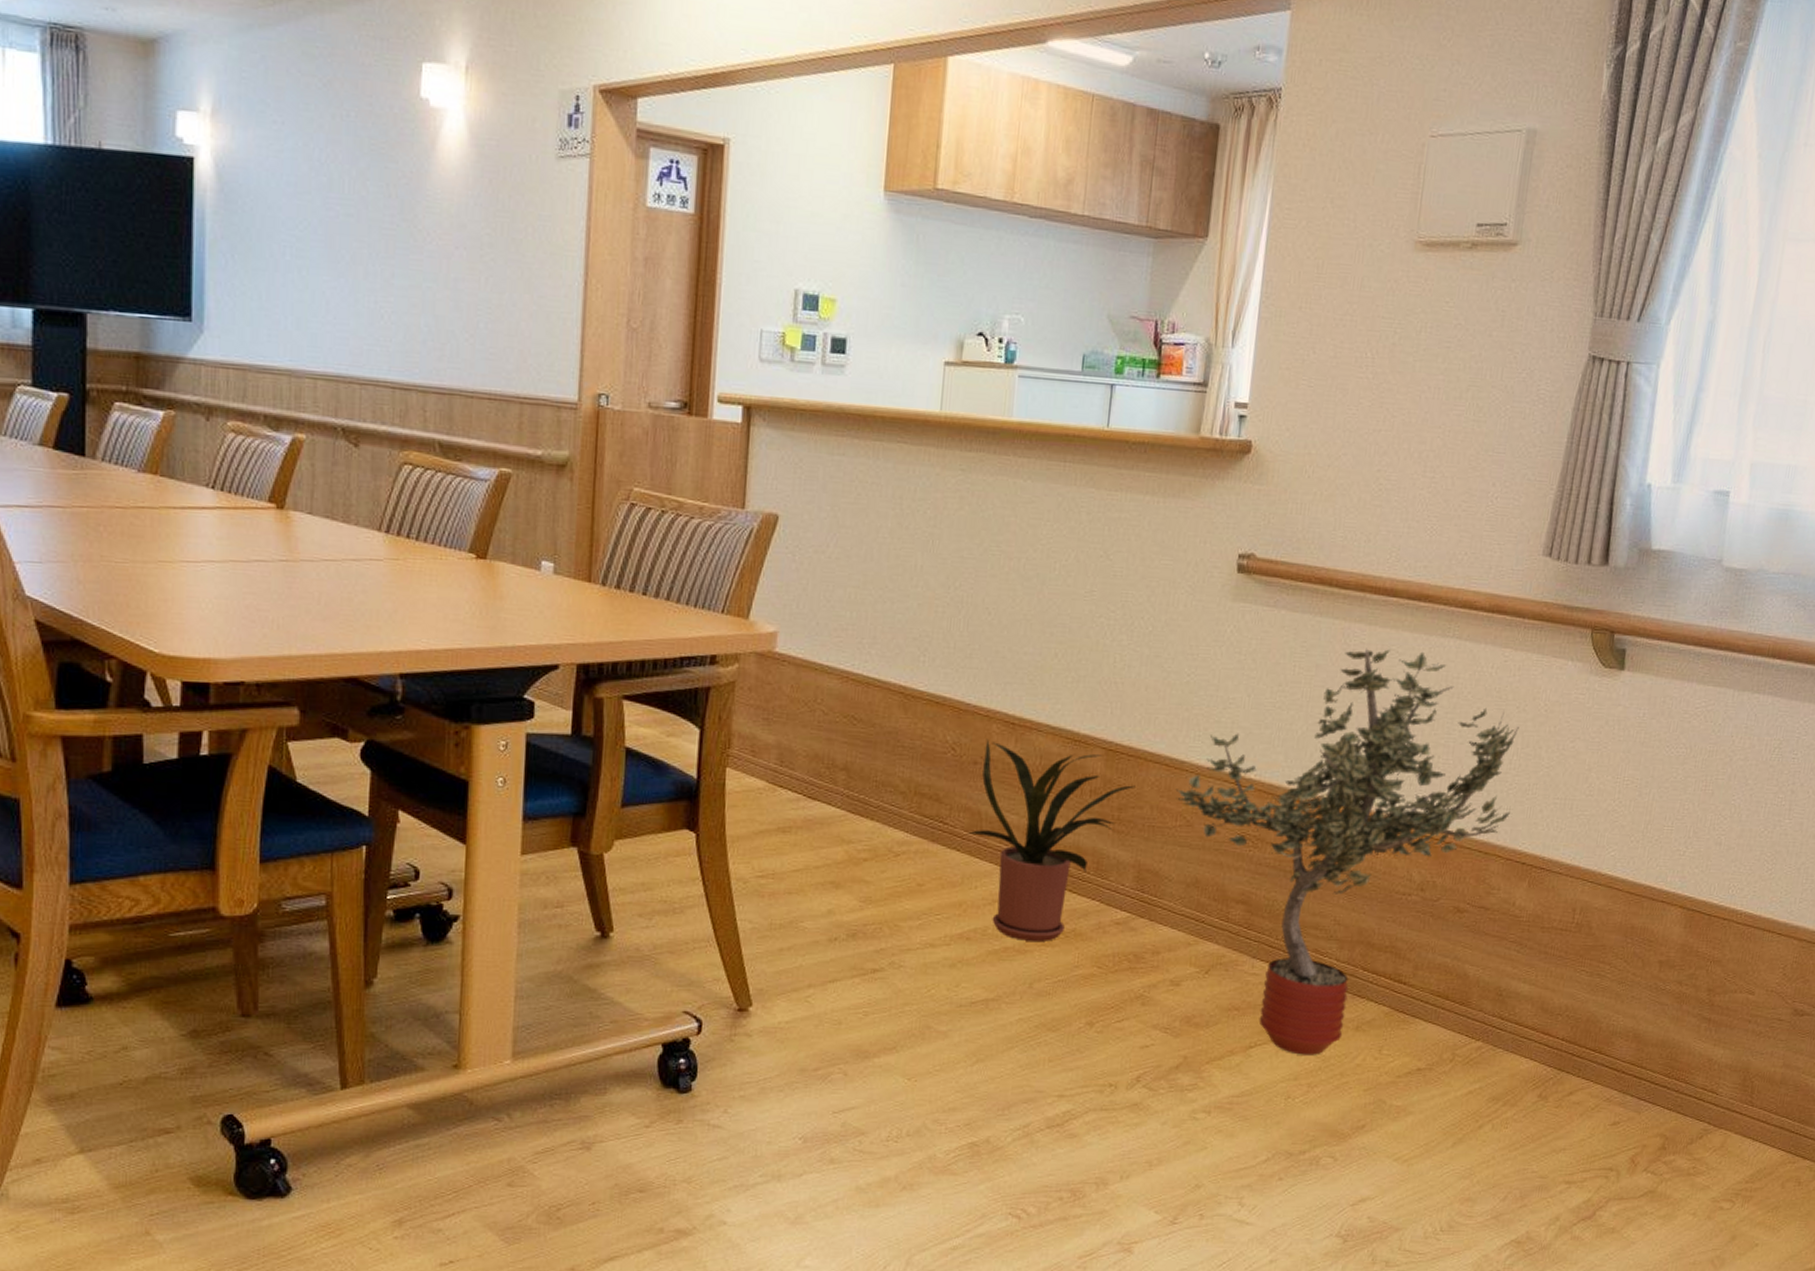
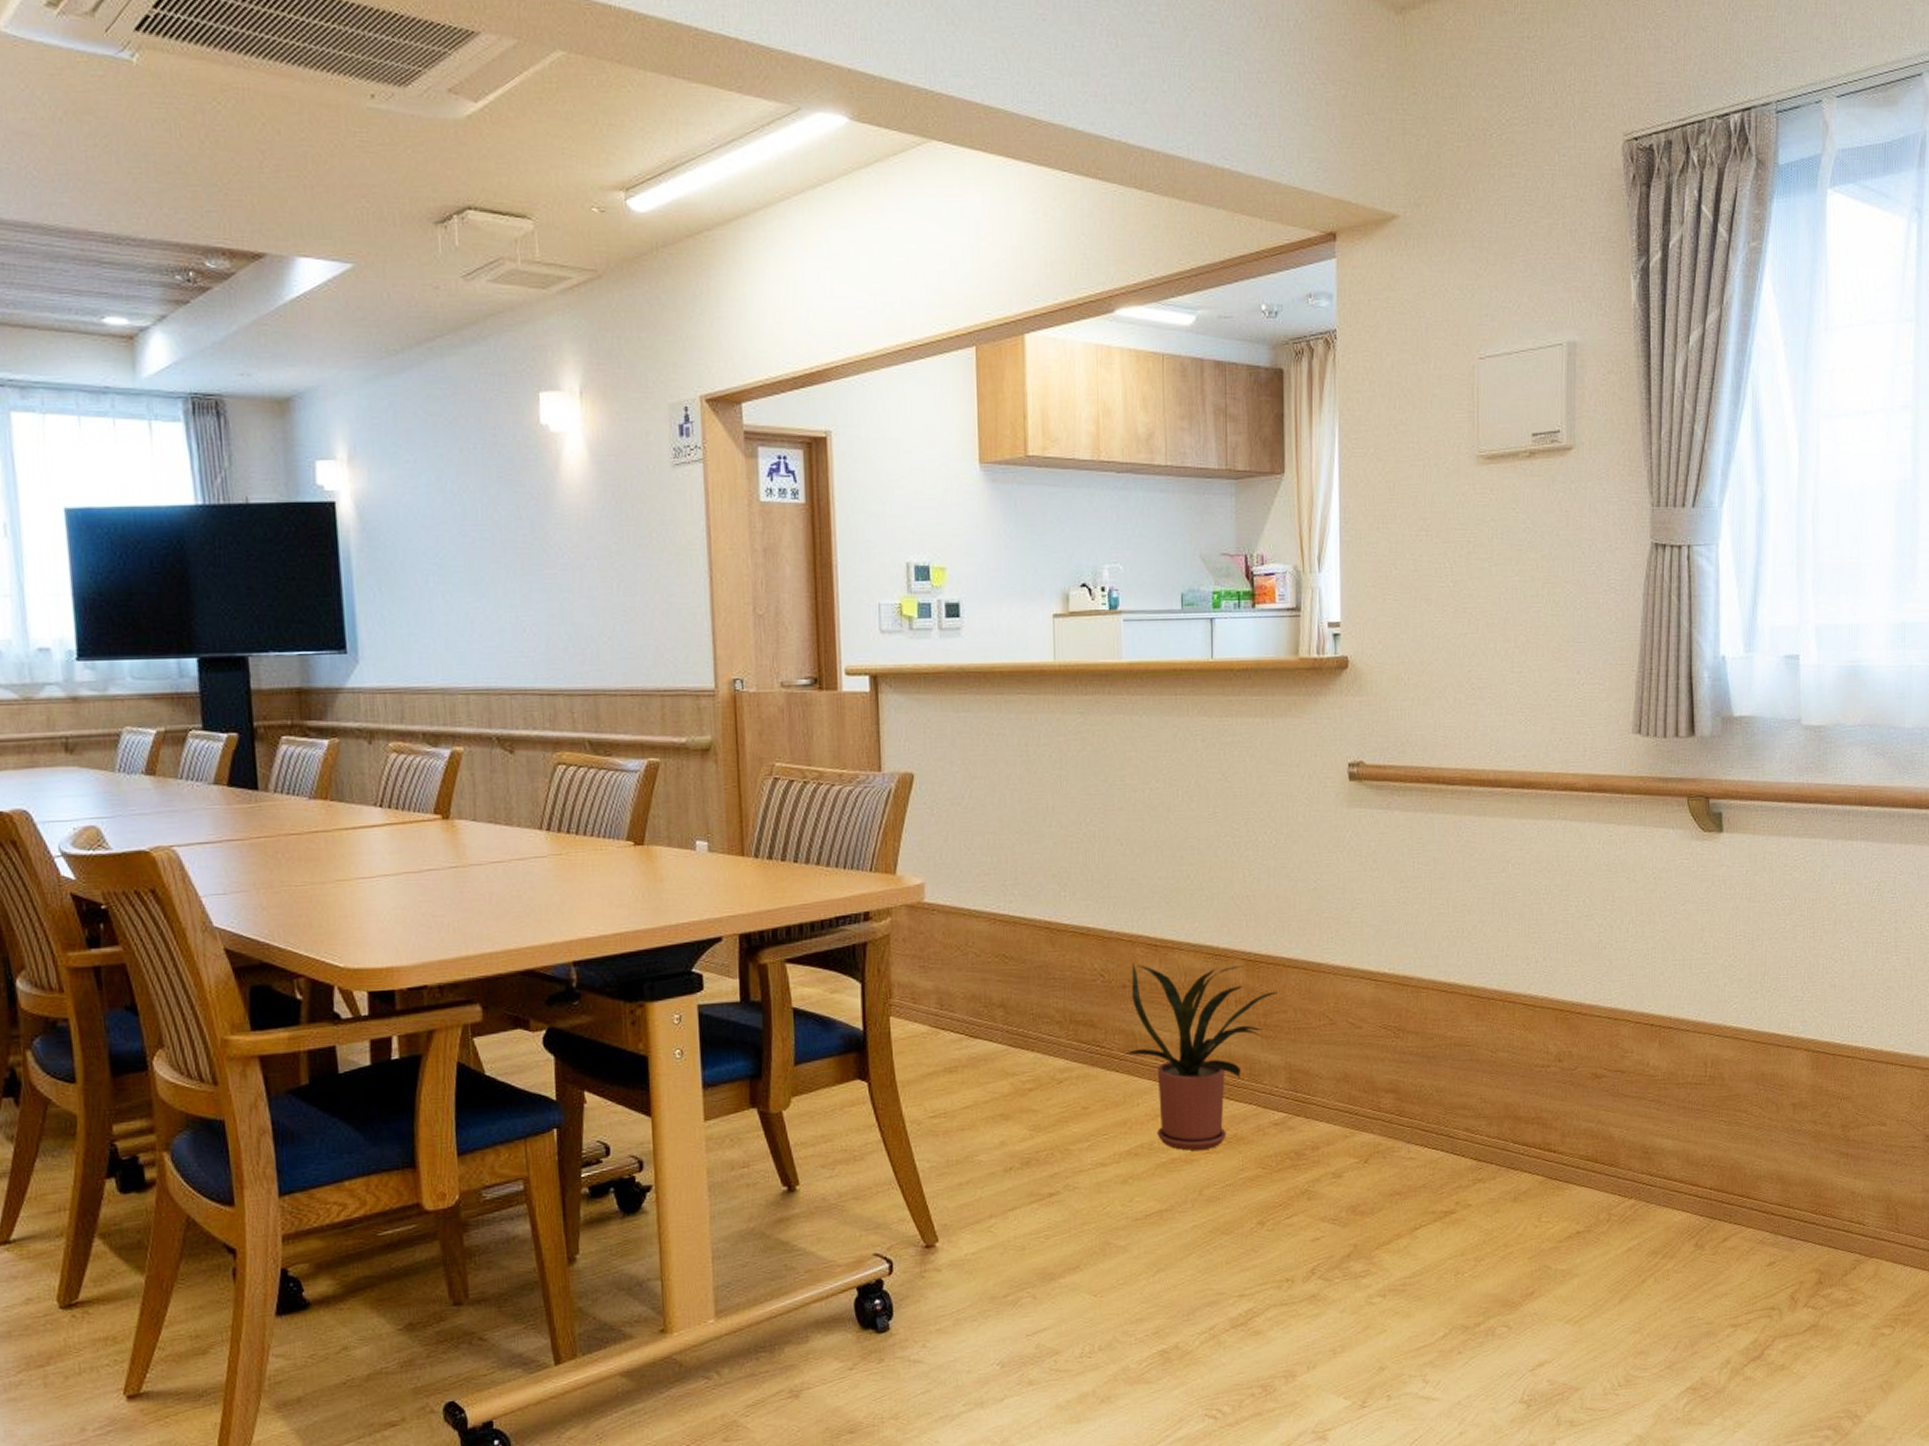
potted tree: present [1175,648,1519,1055] -> none [1315,835,1633,1231]

